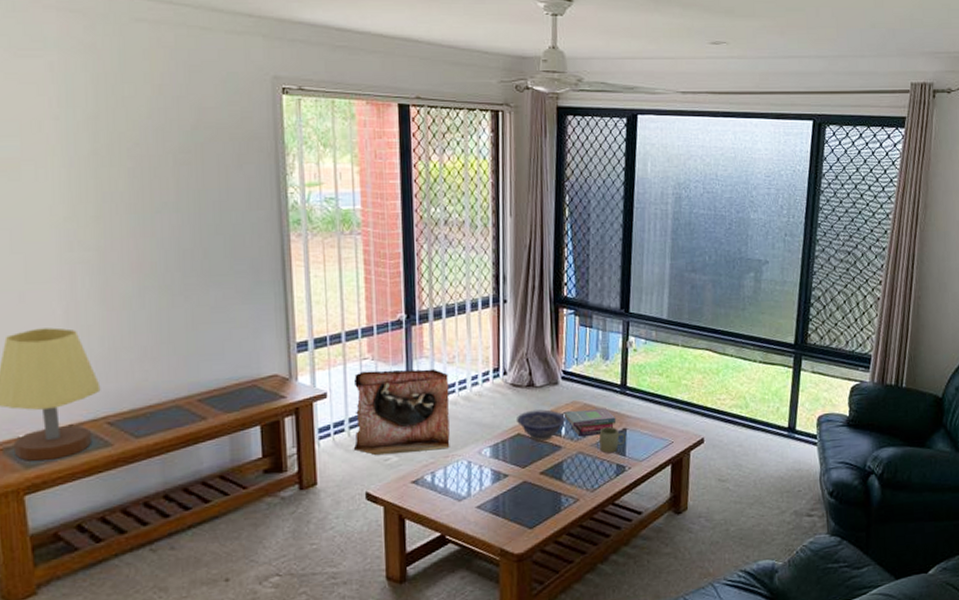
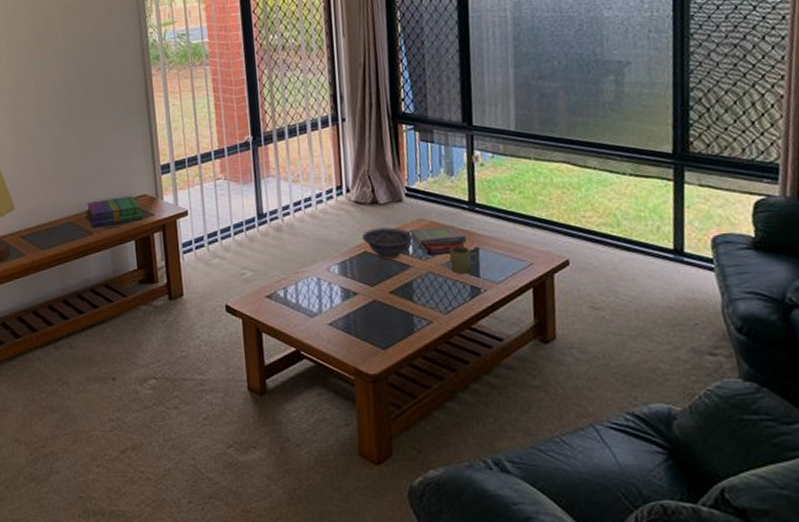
books: none [197,376,272,412] -> present [85,196,143,228]
cat bed: present [353,369,450,456] -> none [210,187,300,270]

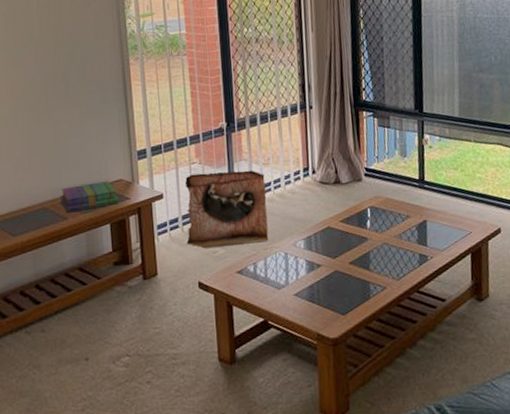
cat bed: none [210,187,300,270] -> present [185,170,269,249]
decorative bowl: present [362,227,414,259] -> none [326,204,371,233]
books: present [410,226,467,255] -> none [368,201,417,228]
mug: present [449,246,479,274] -> none [401,219,427,244]

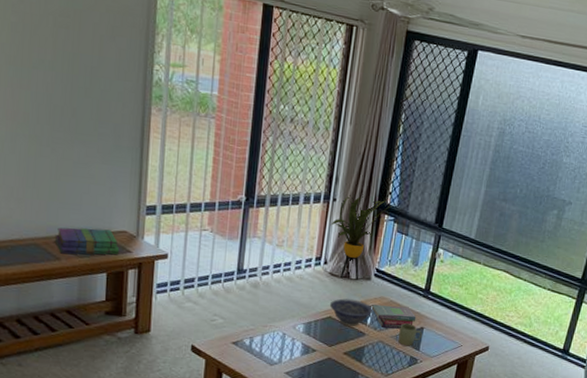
cat bed: present [185,170,269,249] -> none [185,241,276,320]
house plant: none [311,96,372,185] -> present [330,194,396,280]
decorative bowl: none [326,204,371,233] -> present [330,298,374,326]
books: none [368,201,417,228] -> present [371,305,417,329]
mug: none [401,219,427,244] -> present [398,323,422,346]

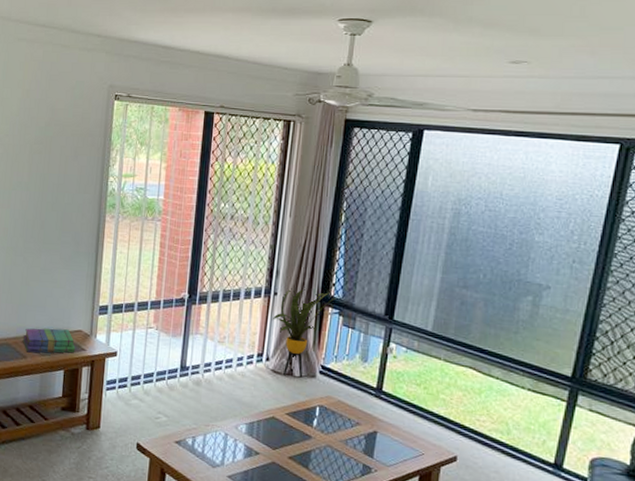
decorative bowl: present [330,298,374,326] -> none [273,397,320,428]
books: present [371,305,417,329] -> none [317,405,368,433]
mug: present [398,323,422,346] -> none [348,426,376,453]

